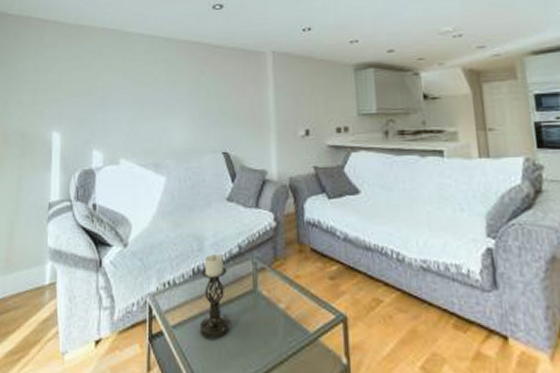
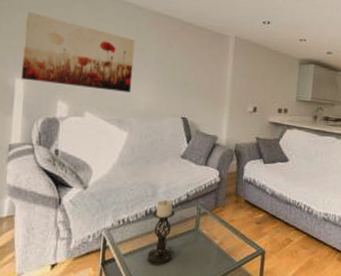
wall art: none [57,62,165,133] -> present [21,11,135,92]

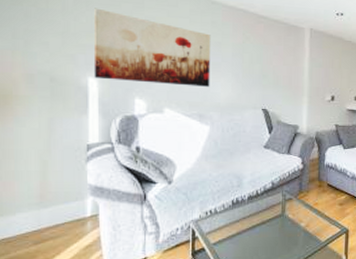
candle holder: present [147,200,176,265] -> none [236,189,262,251]

